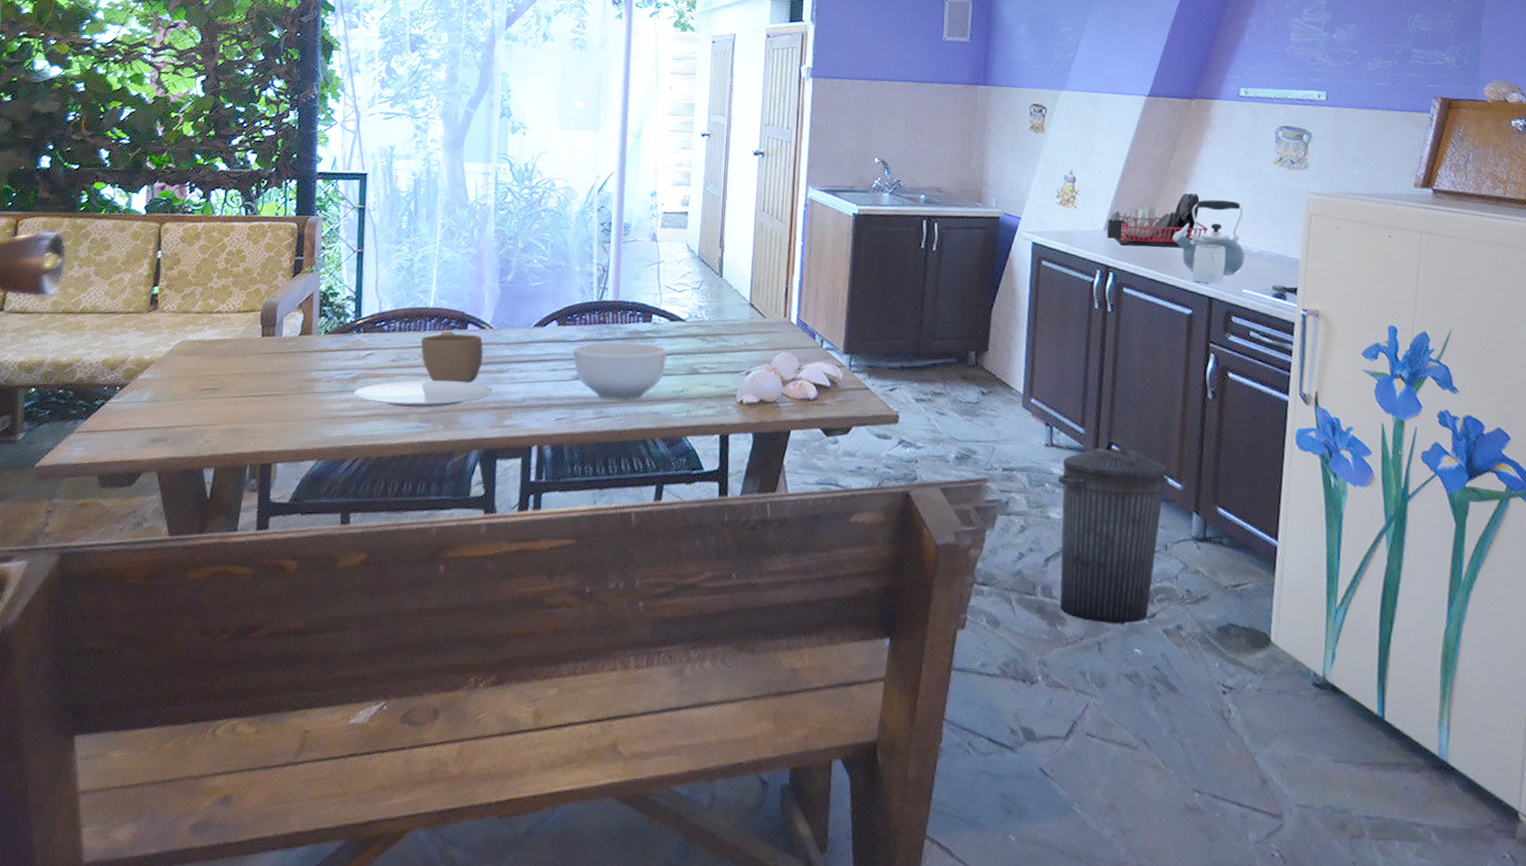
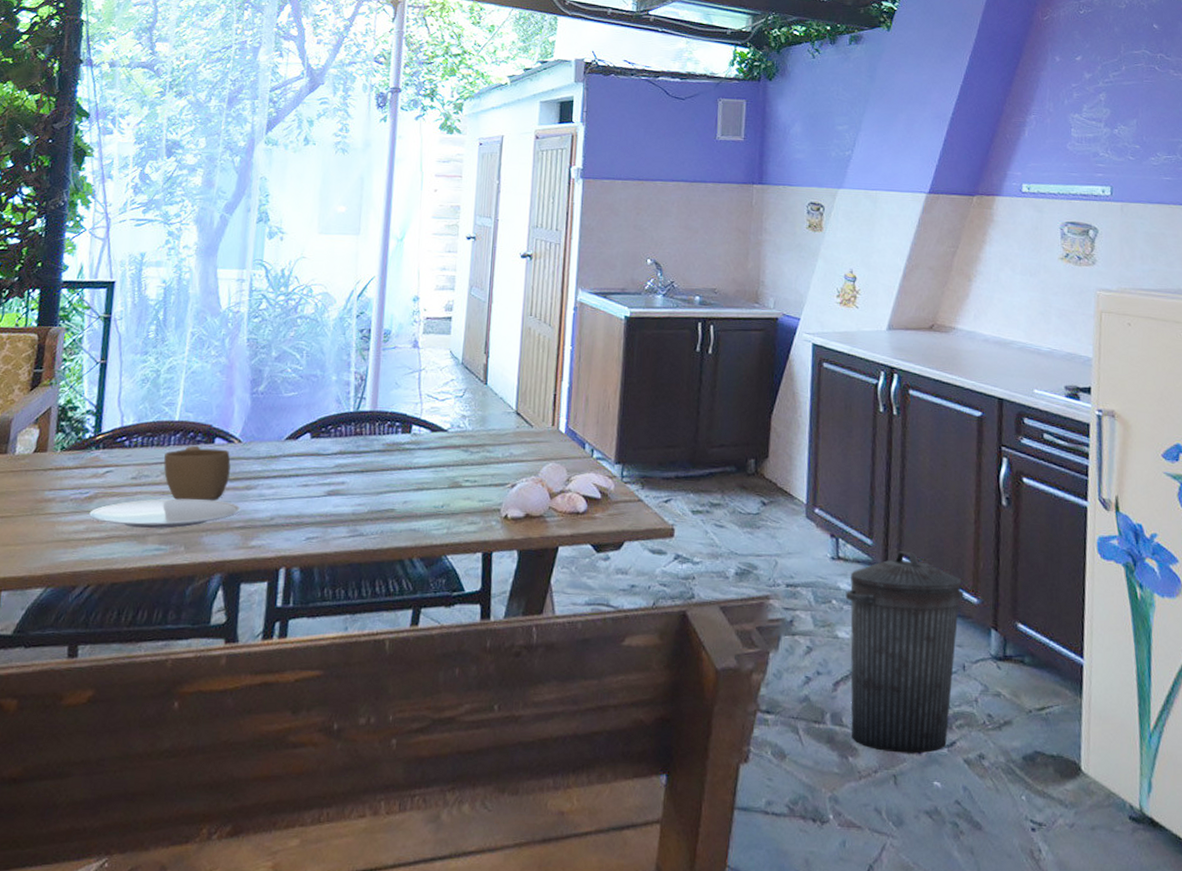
bowl: present [572,342,668,400] -> none [326,454,428,517]
dish rack: present [1106,193,1208,248] -> none [889,290,995,348]
kettle: present [1172,200,1245,276] -> none [958,297,1035,376]
mug: present [1192,244,1226,284] -> none [980,343,1015,385]

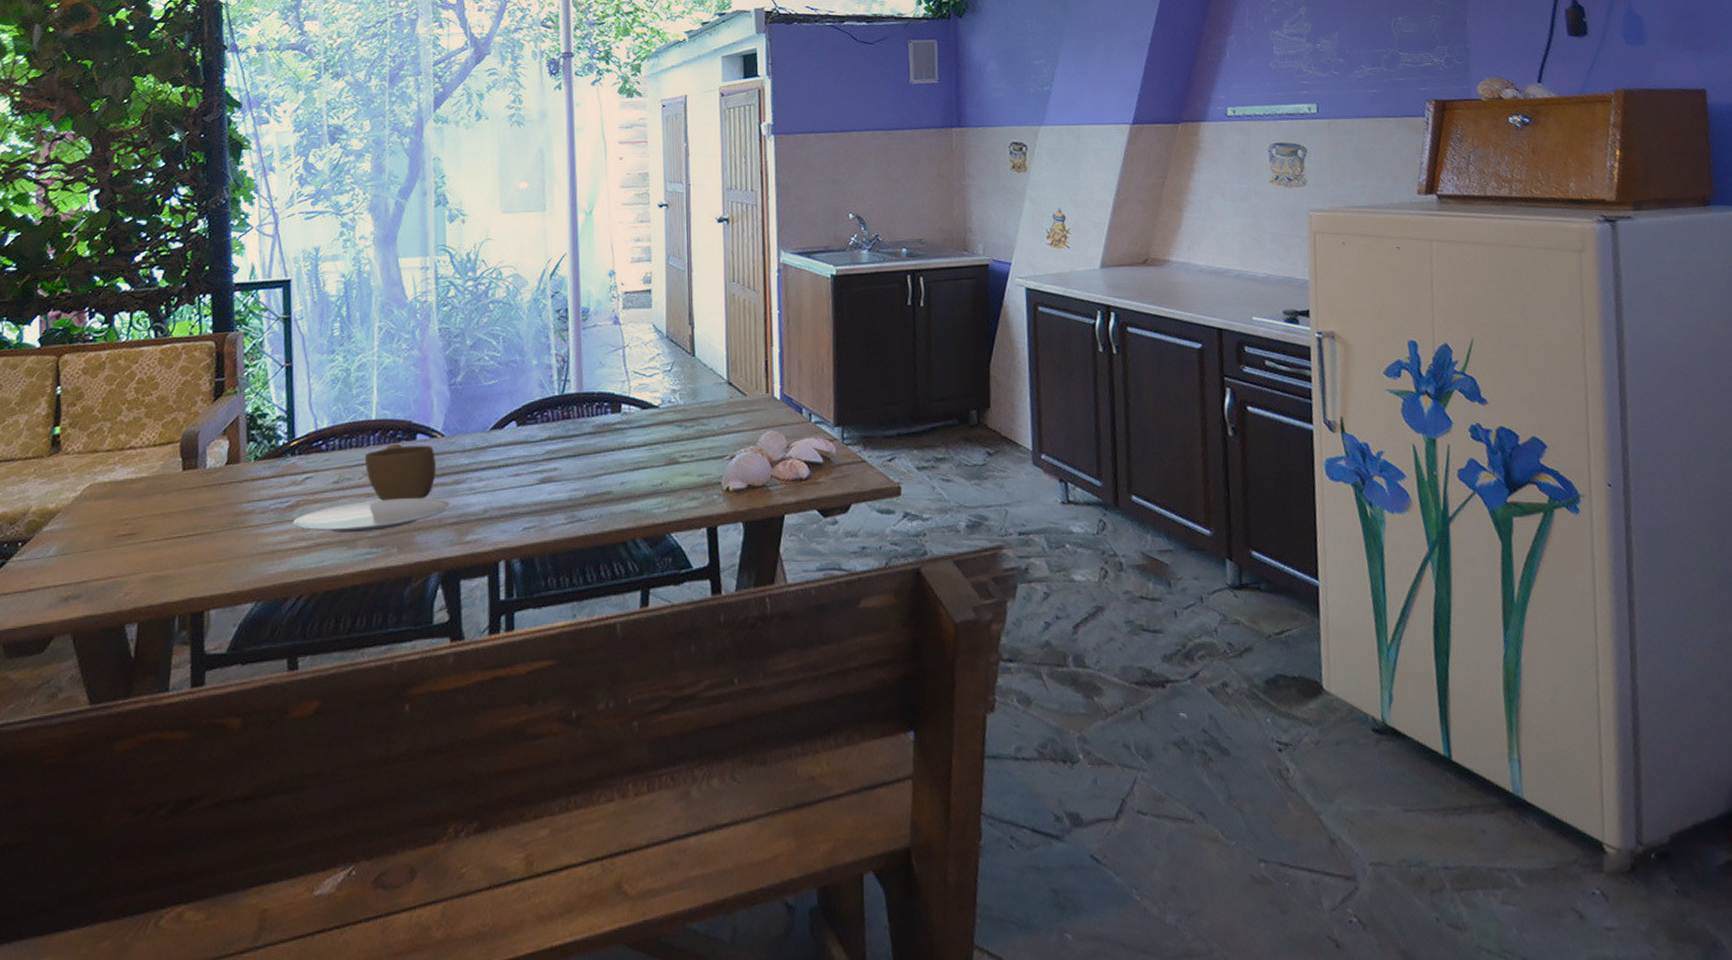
trash can: present [845,551,964,753] -> none [1078,490,1196,688]

